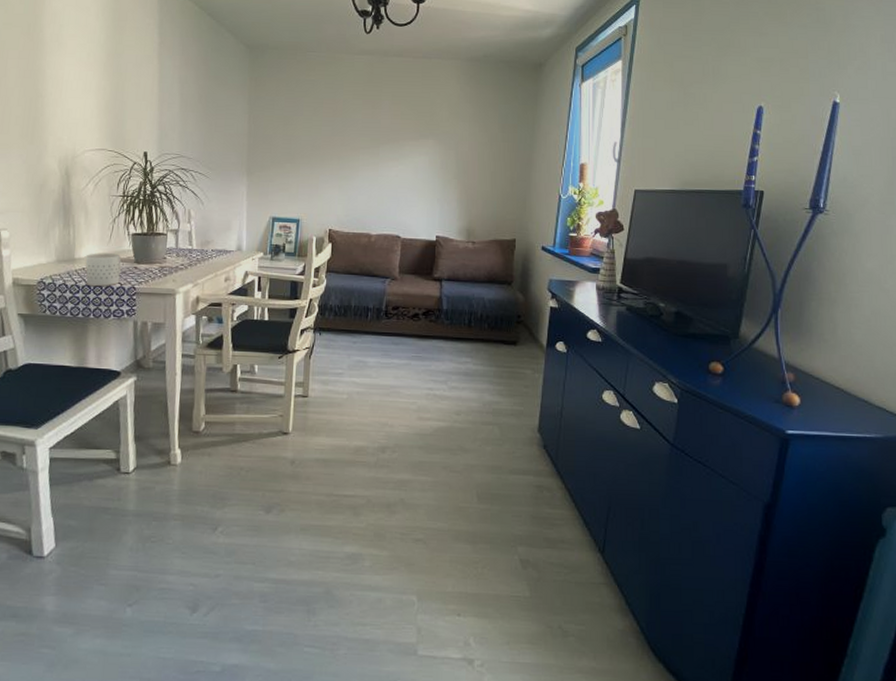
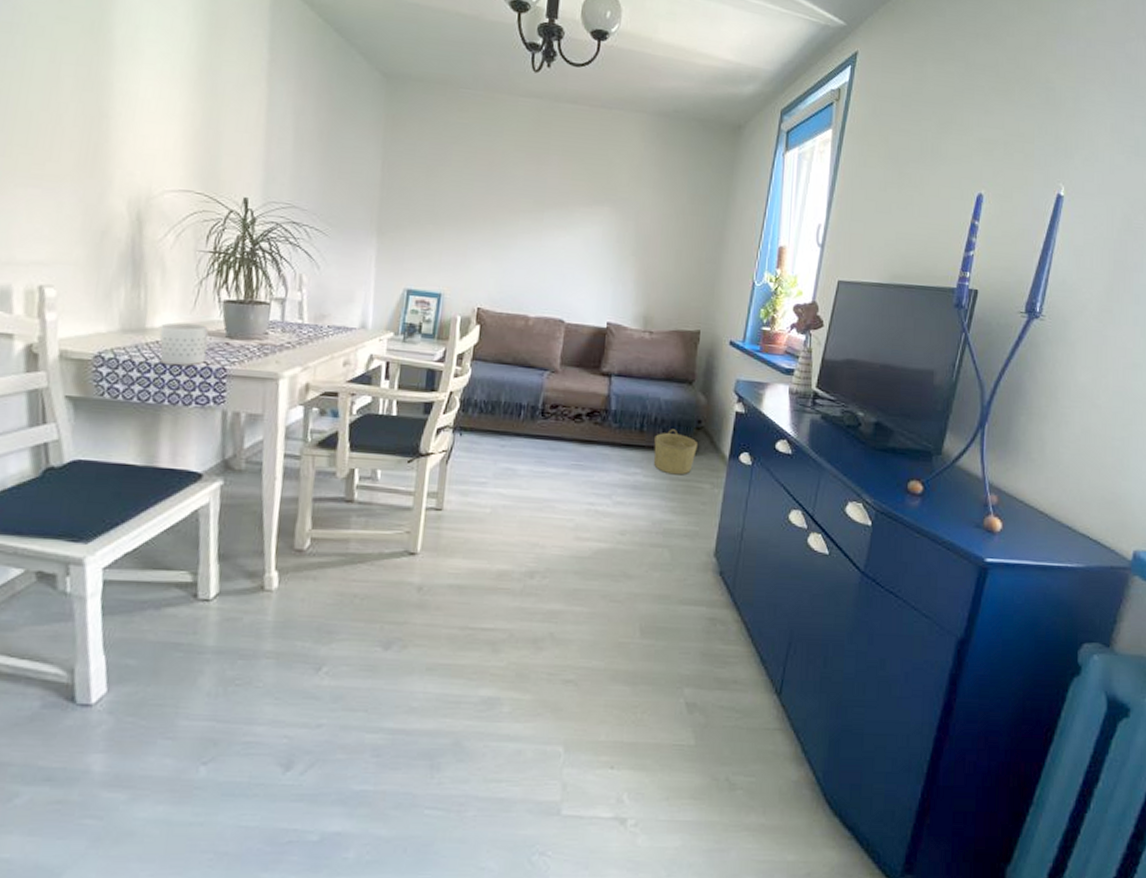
basket: none [481,324,518,363] -> present [653,429,697,475]

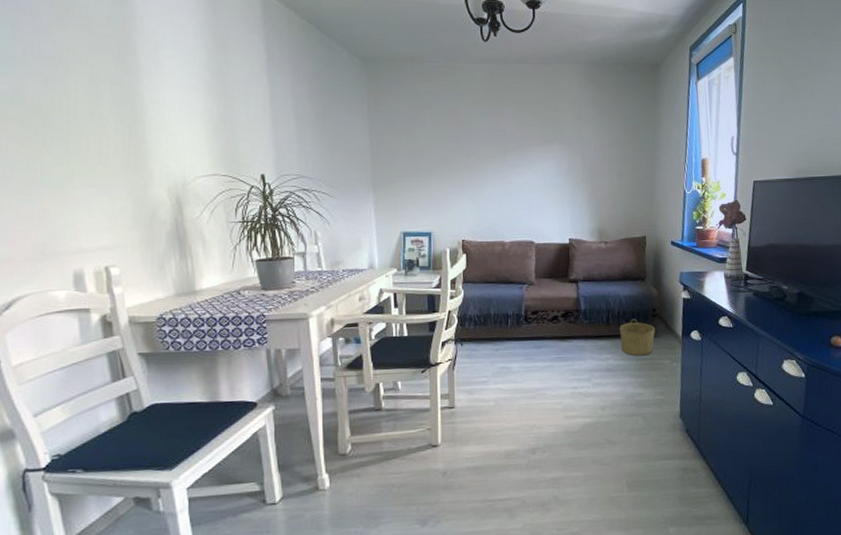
mug: present [159,322,209,366] -> none [207,282,249,318]

